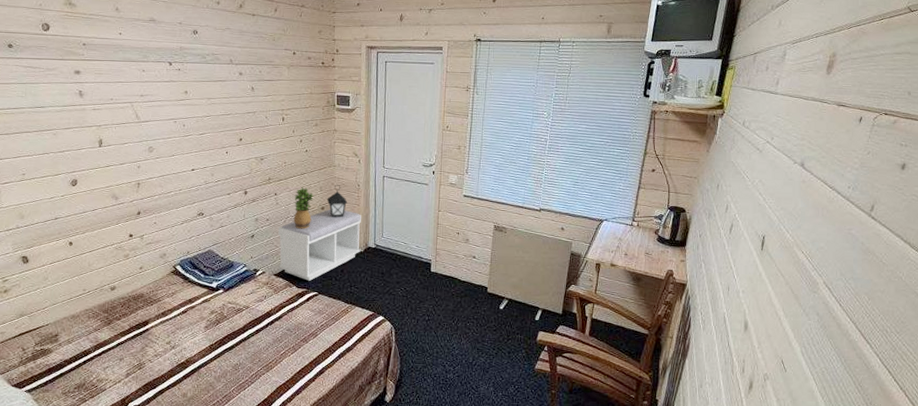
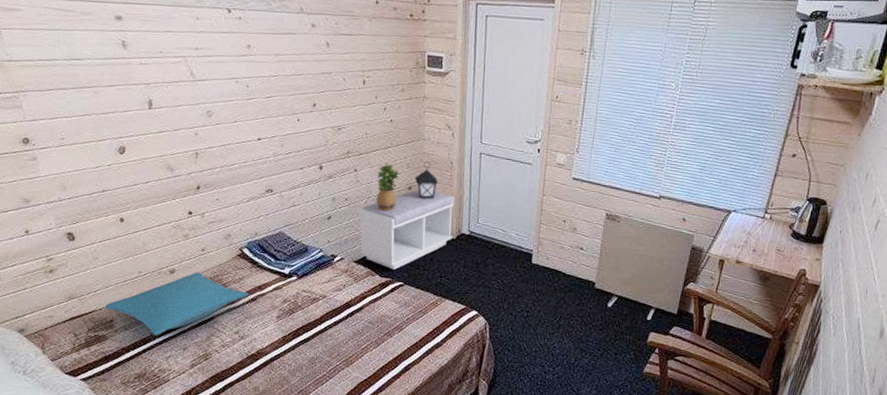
pillow: none [51,288,179,348] -> present [105,272,248,336]

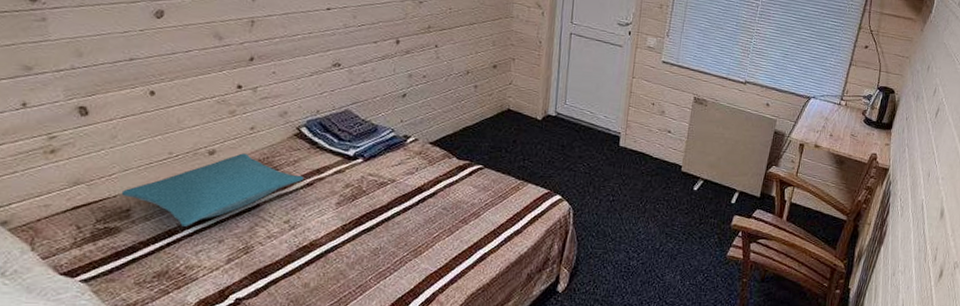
bench: present [359,189,454,270] -> none [436,67,542,152]
potted plant: present [376,163,400,212] -> none [457,39,484,90]
lantern: present [414,161,439,200] -> none [500,39,526,79]

